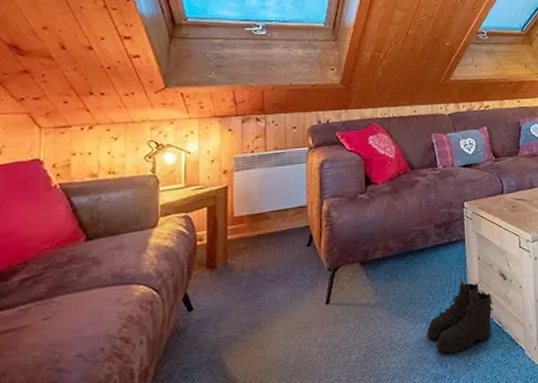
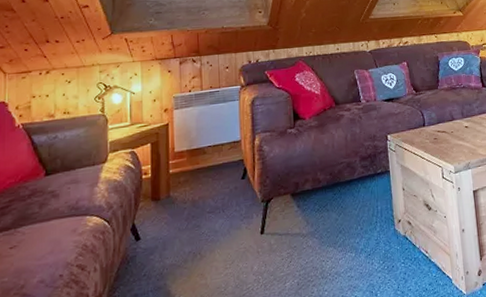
boots: present [427,281,494,353] -> none [356,211,420,282]

